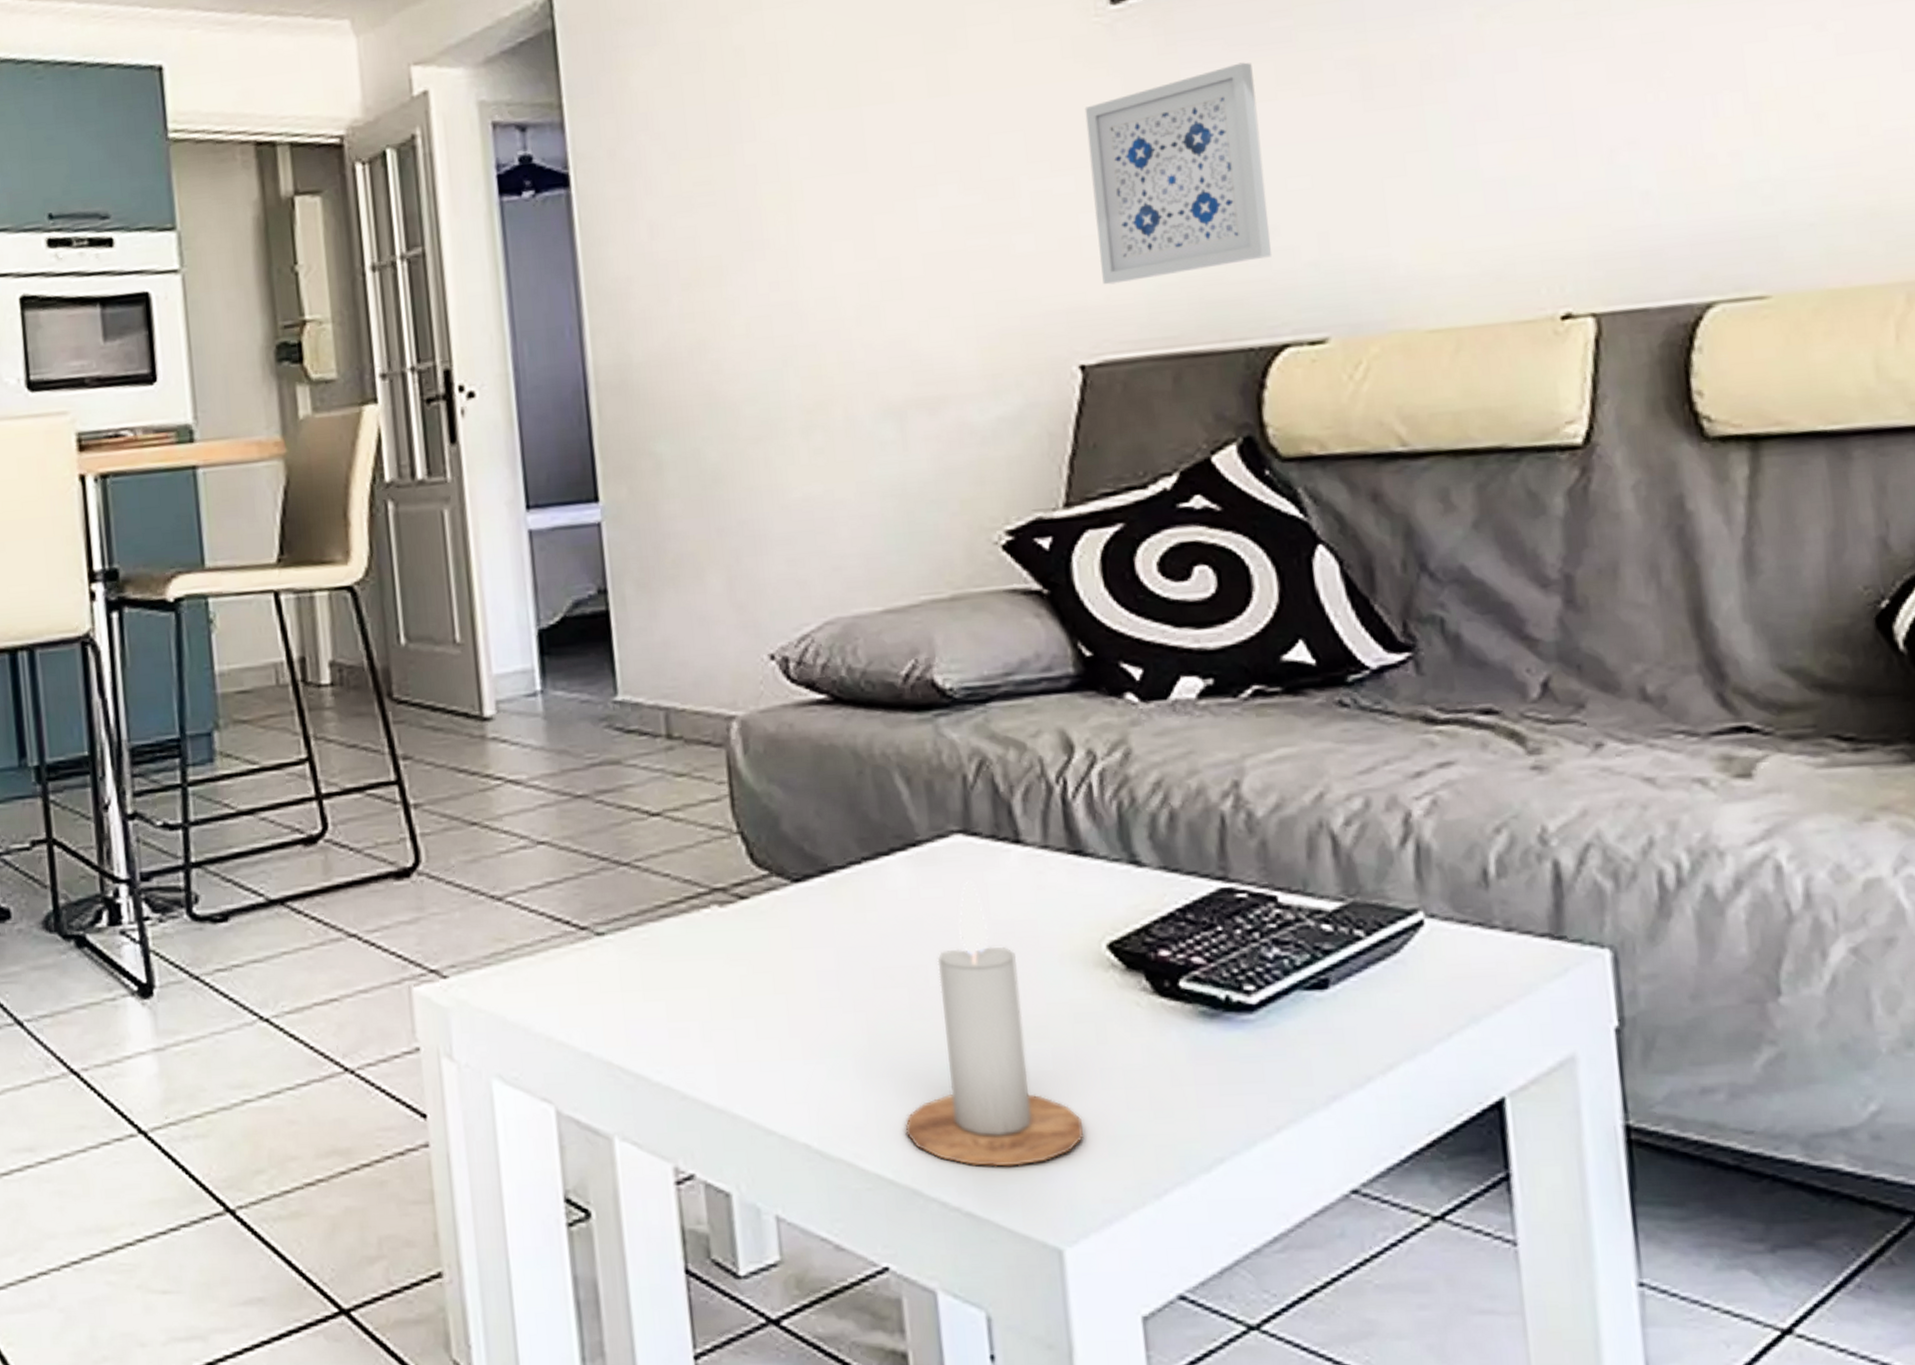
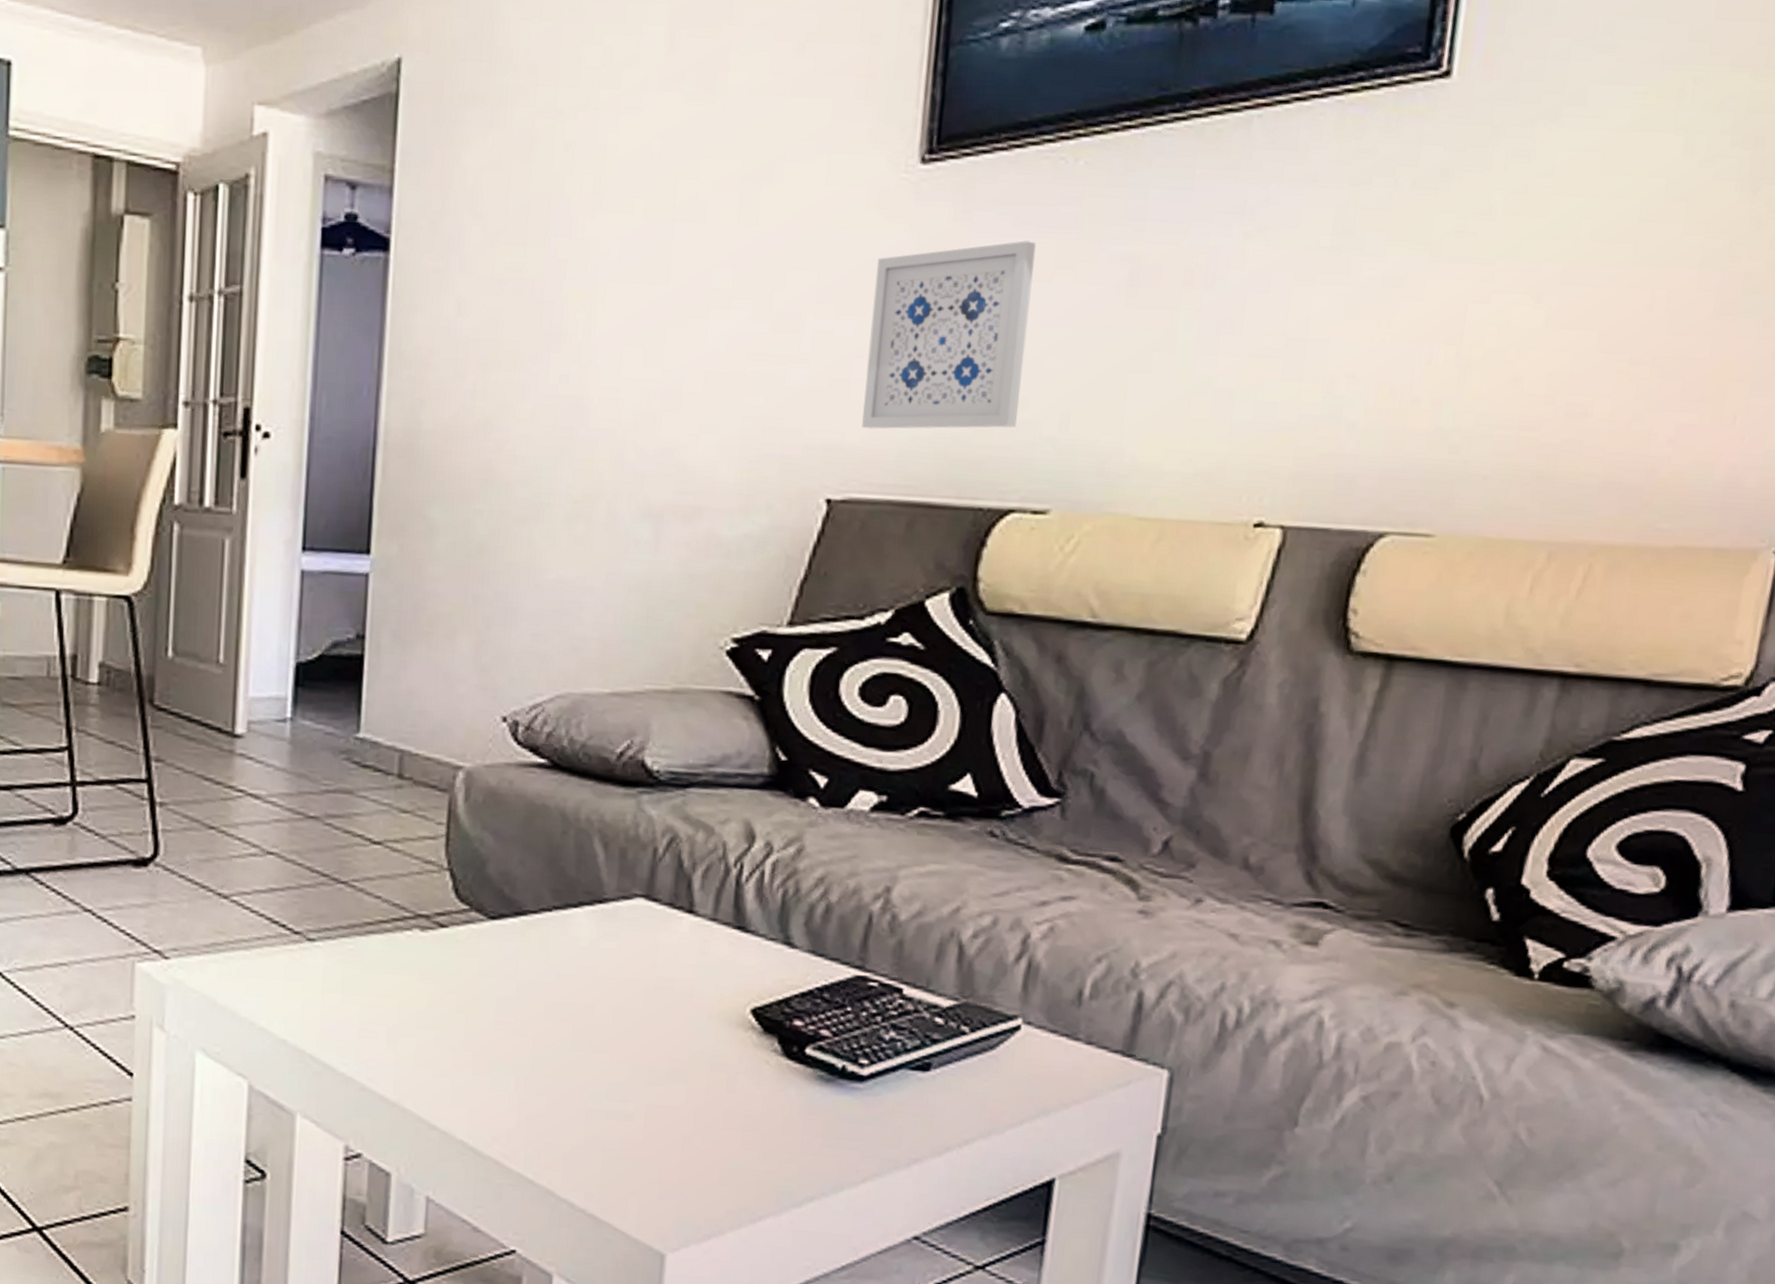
candle: present [905,881,1084,1167] -> none [549,939,702,1182]

